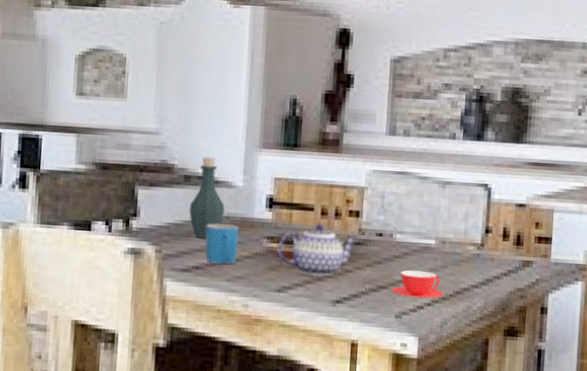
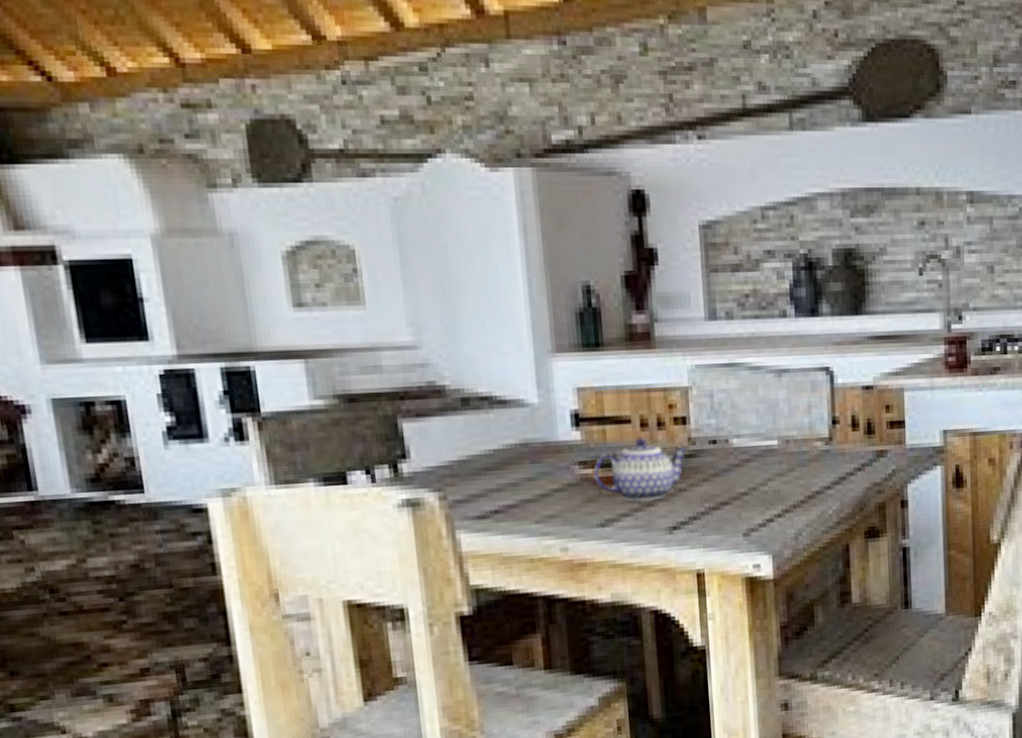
bottle: present [189,157,226,239] -> none [473,371,521,475]
mug: present [205,223,239,265] -> none [499,451,545,504]
teacup: present [391,270,444,299] -> none [735,477,794,511]

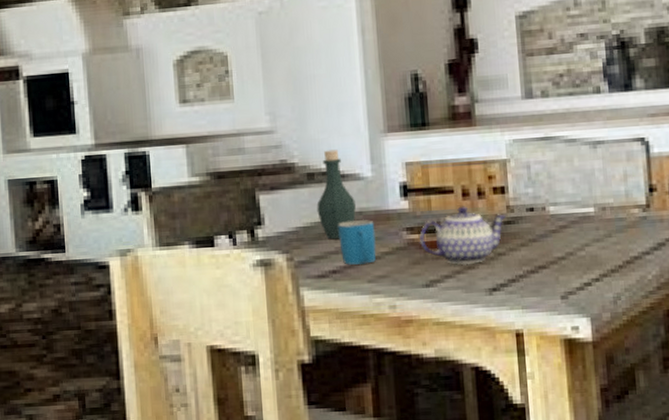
bottle: none [473,371,521,475] -> present [316,149,357,240]
mug: none [499,451,545,504] -> present [338,219,376,266]

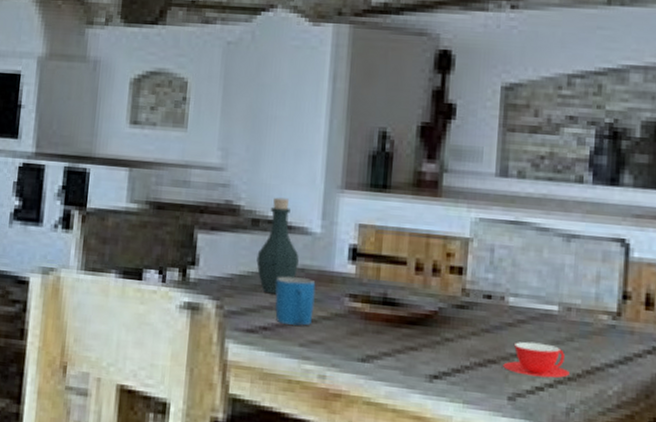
teapot: present [419,206,507,266] -> none [361,280,461,346]
teacup: none [552,243,612,274] -> present [503,341,569,378]

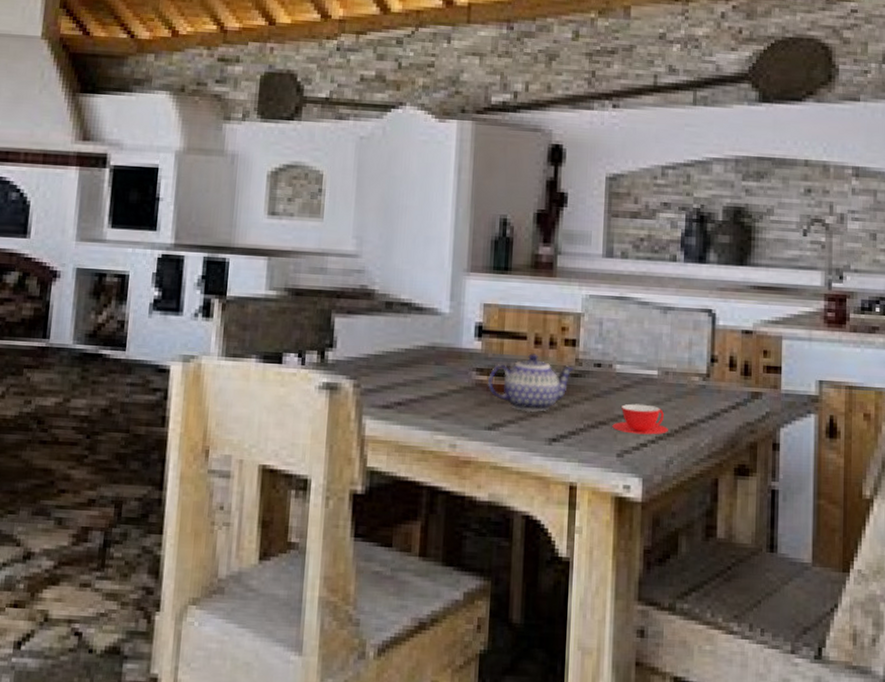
bottle: present [256,197,300,294] -> none [390,281,431,372]
mug: present [275,276,316,326] -> none [408,354,446,400]
teapot: none [361,280,461,346] -> present [487,353,575,413]

